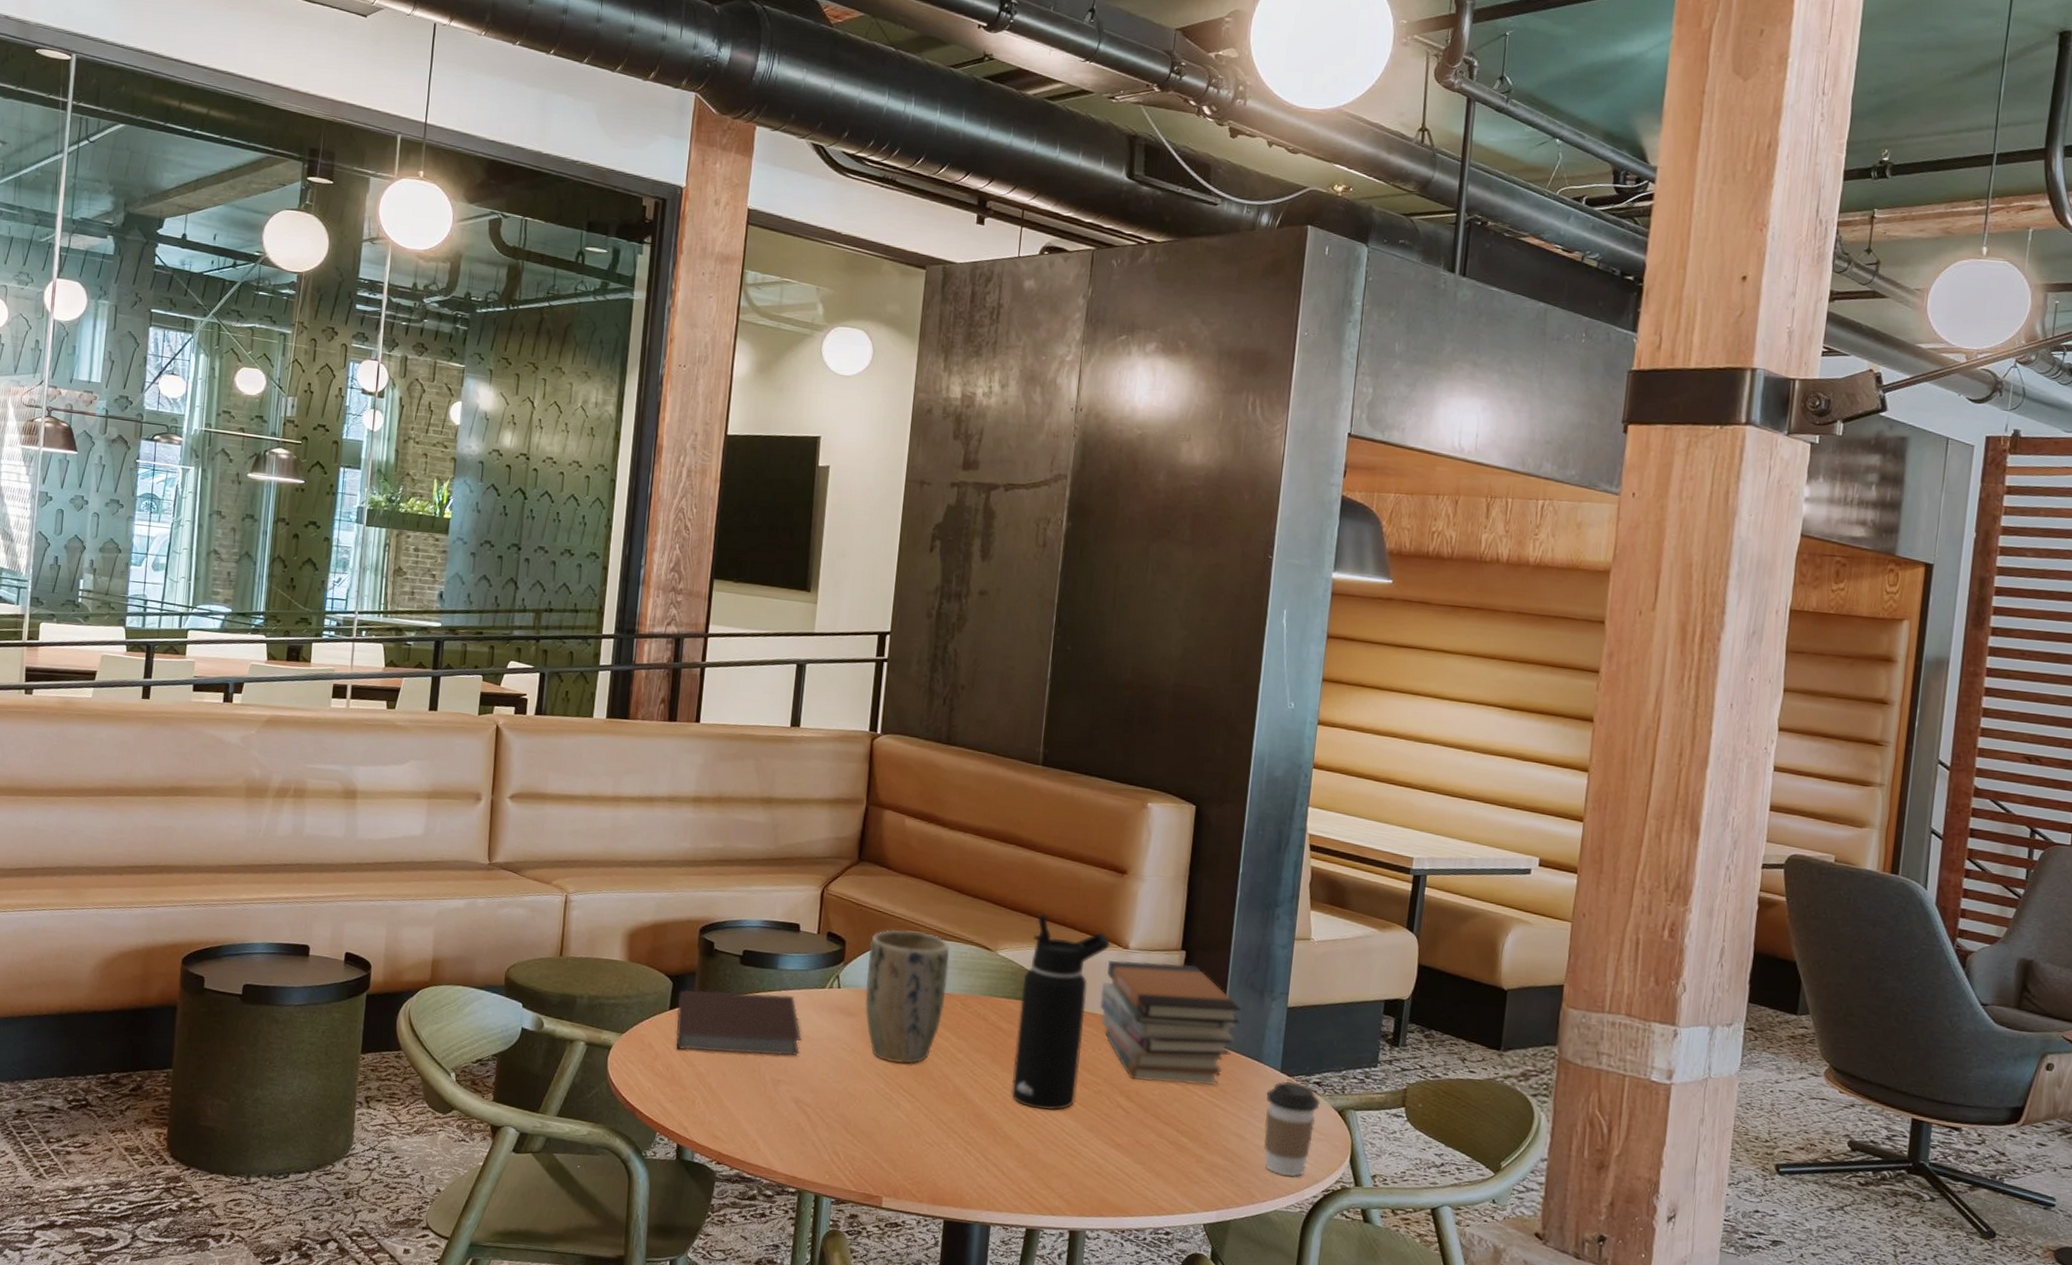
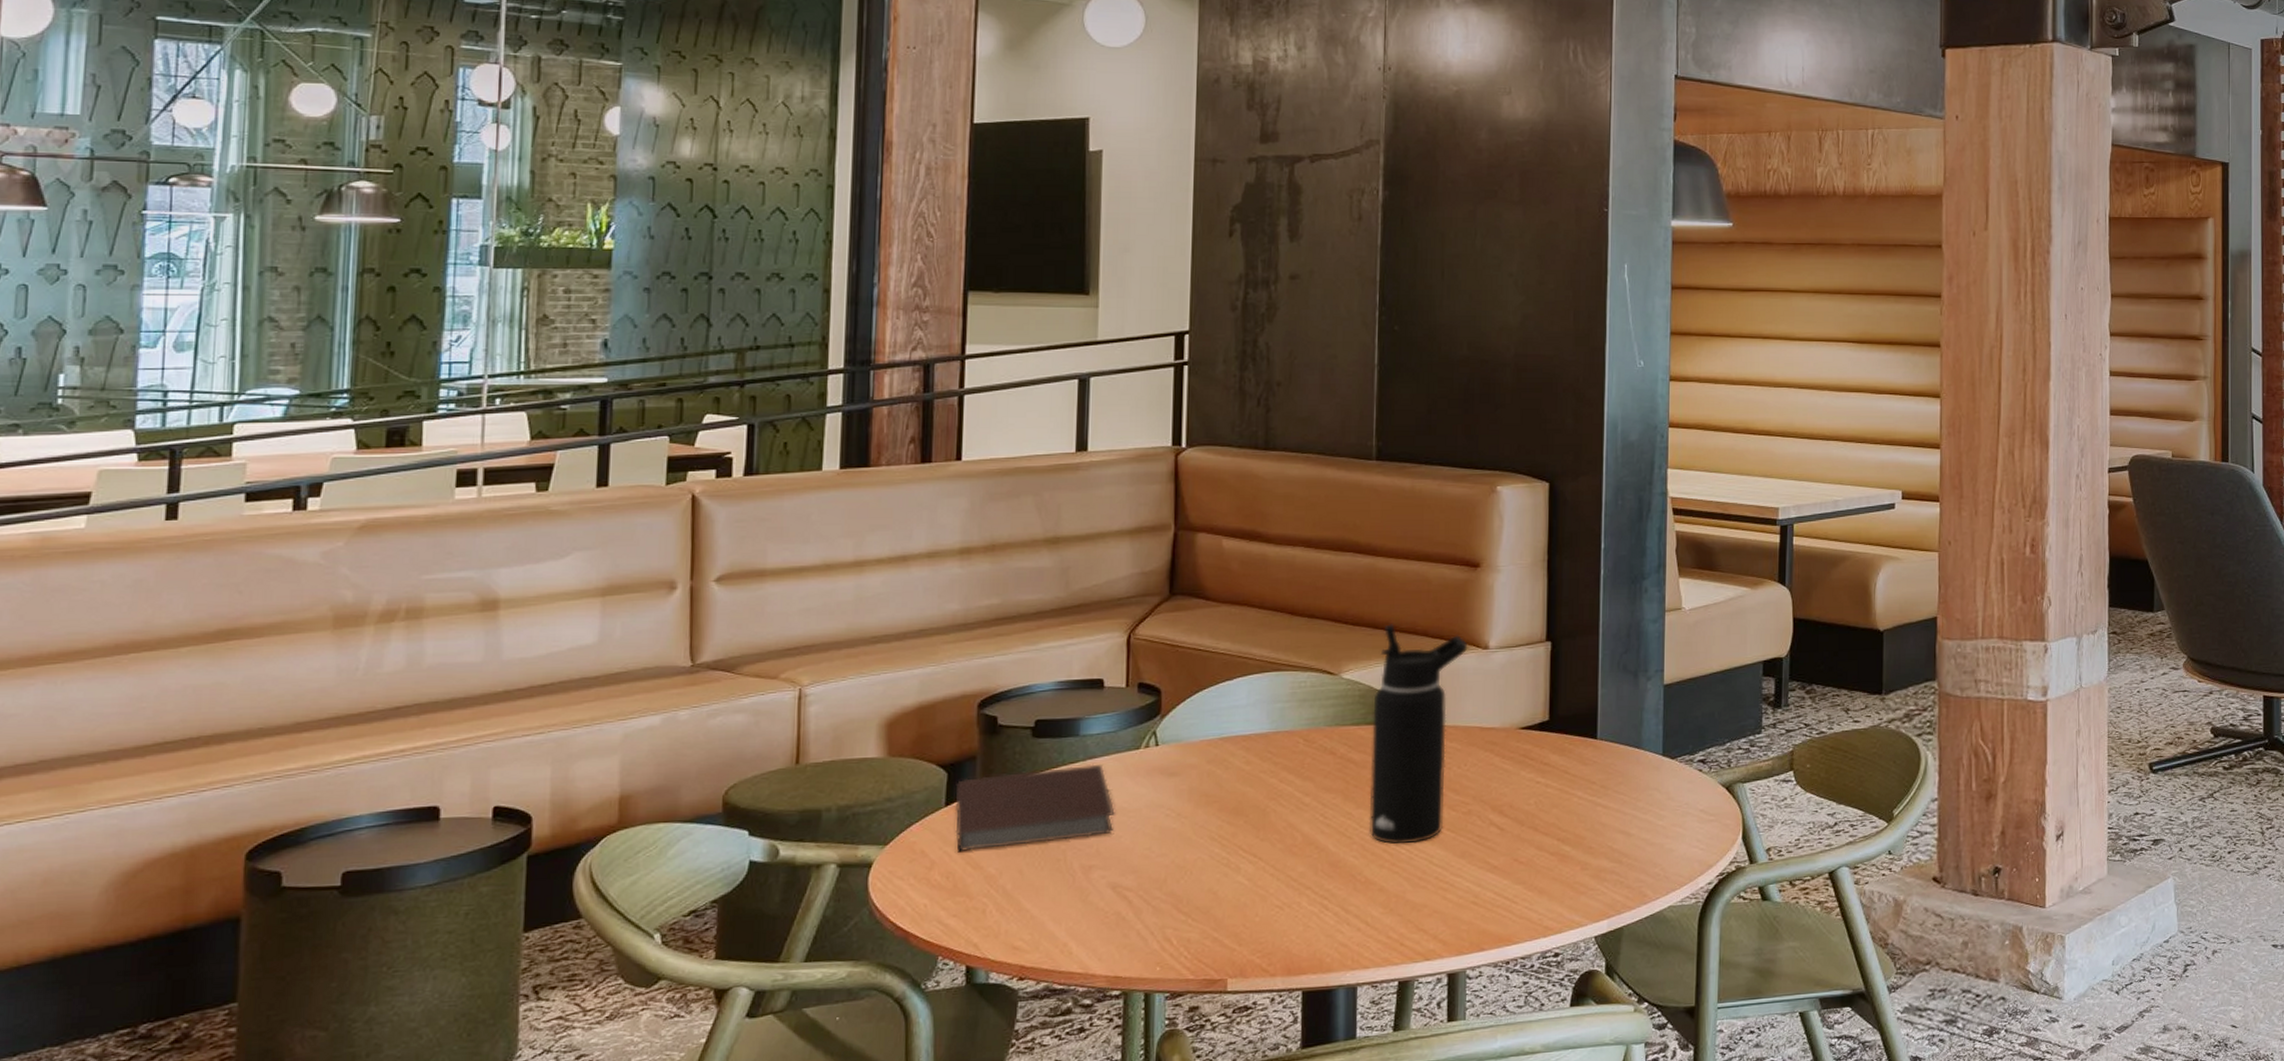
plant pot: present [864,929,950,1064] -> none [1188,666,1286,822]
book stack: present [1099,960,1241,1086] -> none [1461,655,1615,792]
coffee cup: present [1263,1081,1321,1178] -> none [1649,764,1708,868]

